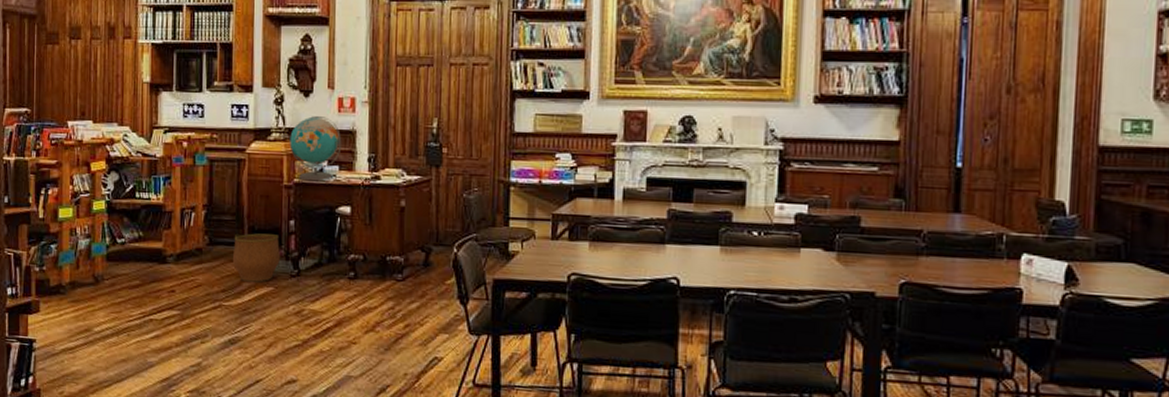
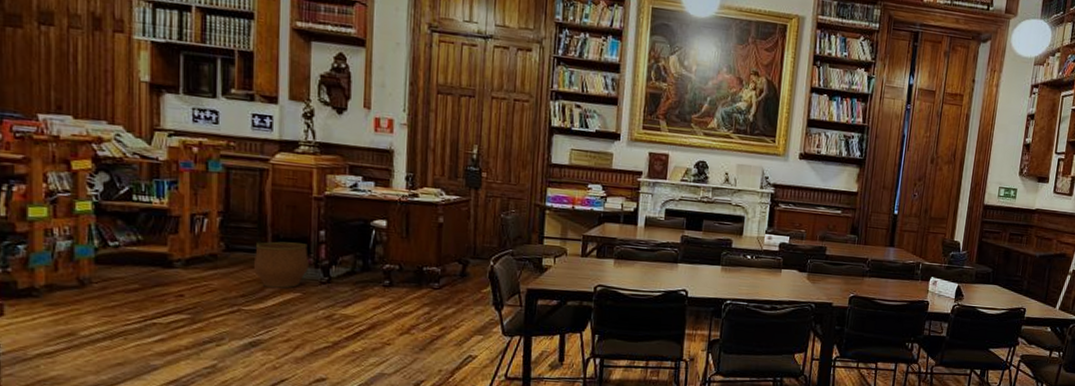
globe: present [290,116,342,182] -> none [320,133,378,196]

